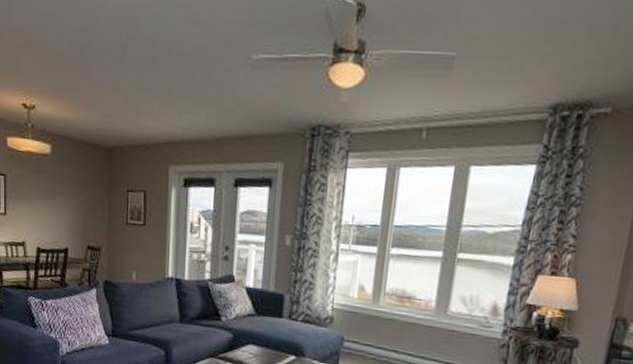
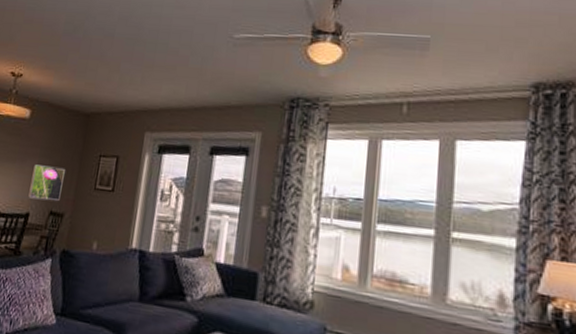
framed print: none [64,201,95,236] -> present [28,164,65,201]

